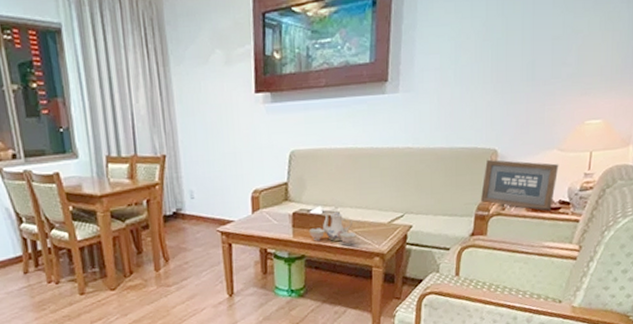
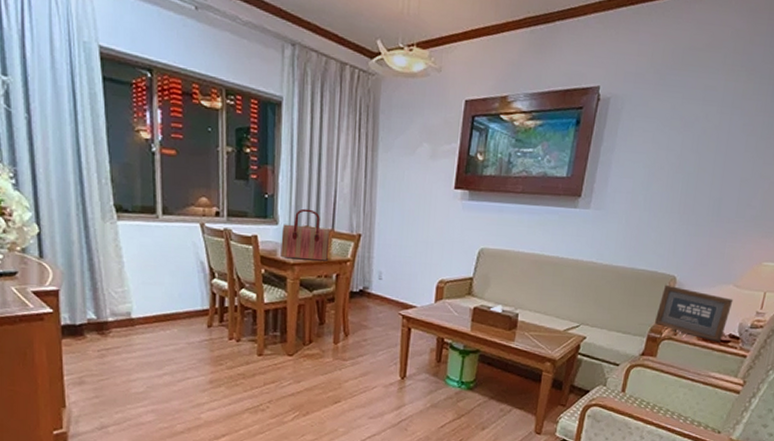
handbag: none [83,137,135,192] -> present [280,208,331,261]
tea set: present [308,210,360,245] -> none [486,311,534,347]

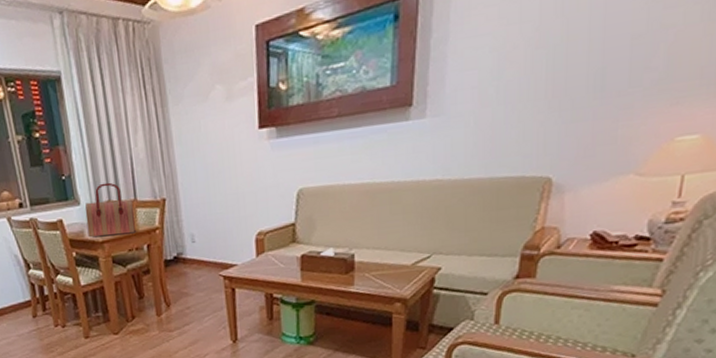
picture frame: present [654,284,734,343] -> none [527,189,637,249]

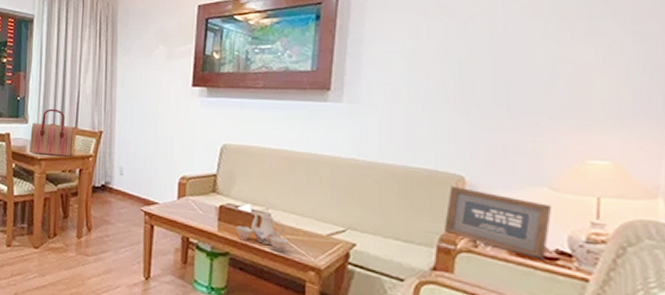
tea set: none [319,251,378,290] -> present [235,211,292,252]
picture frame: none [527,189,637,249] -> present [443,185,553,260]

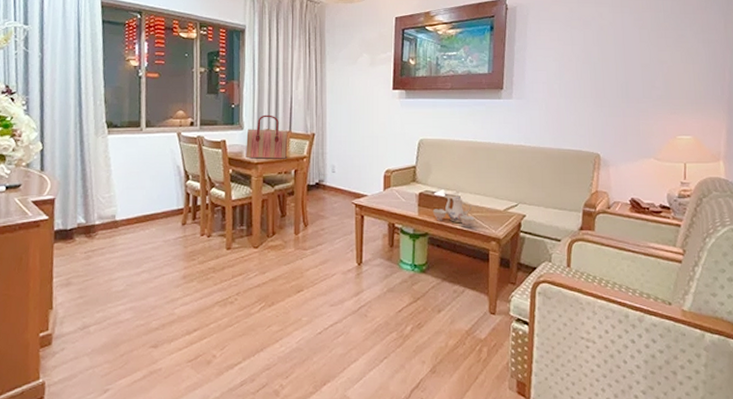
picture frame: present [443,185,553,260] -> none [586,162,657,214]

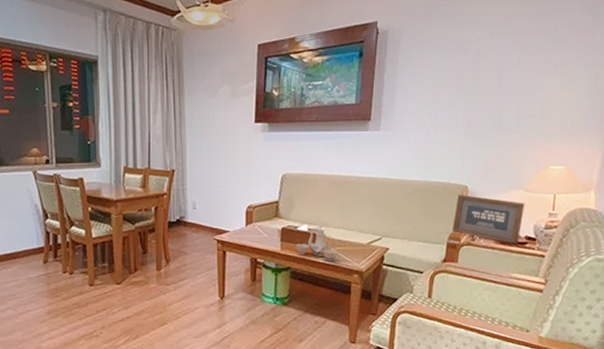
handbag: present [246,114,288,159] -> none [104,151,147,196]
picture frame: none [586,162,657,214] -> present [452,194,525,245]

